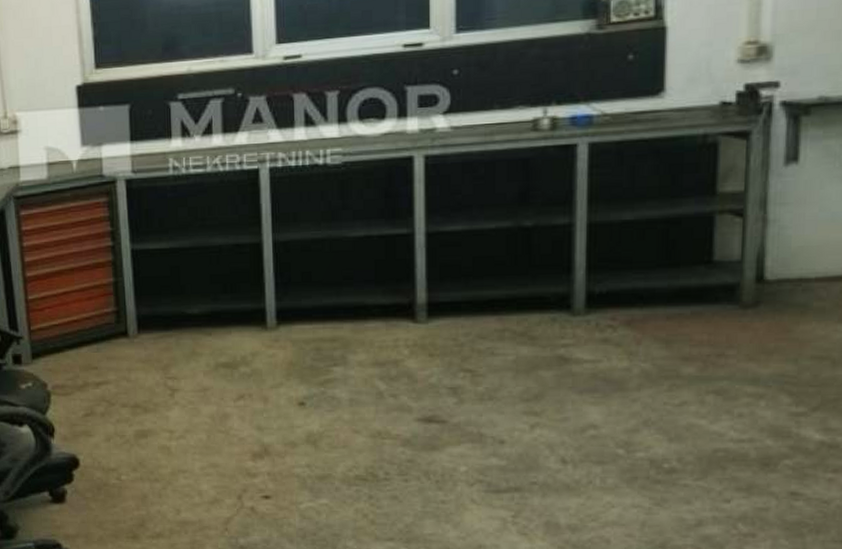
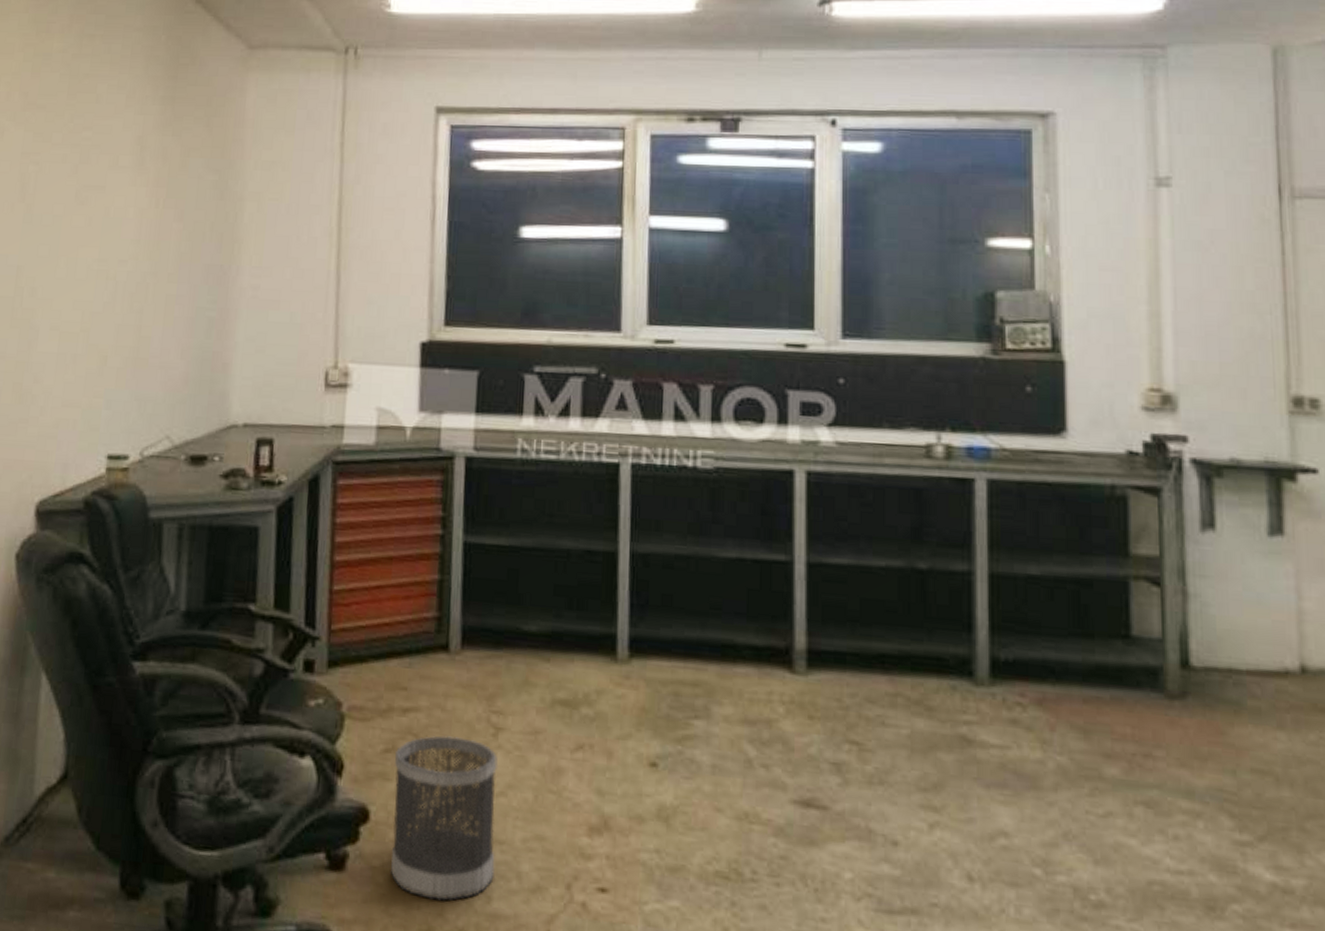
wastebasket: none [93,400,181,516] -> present [389,735,498,901]

